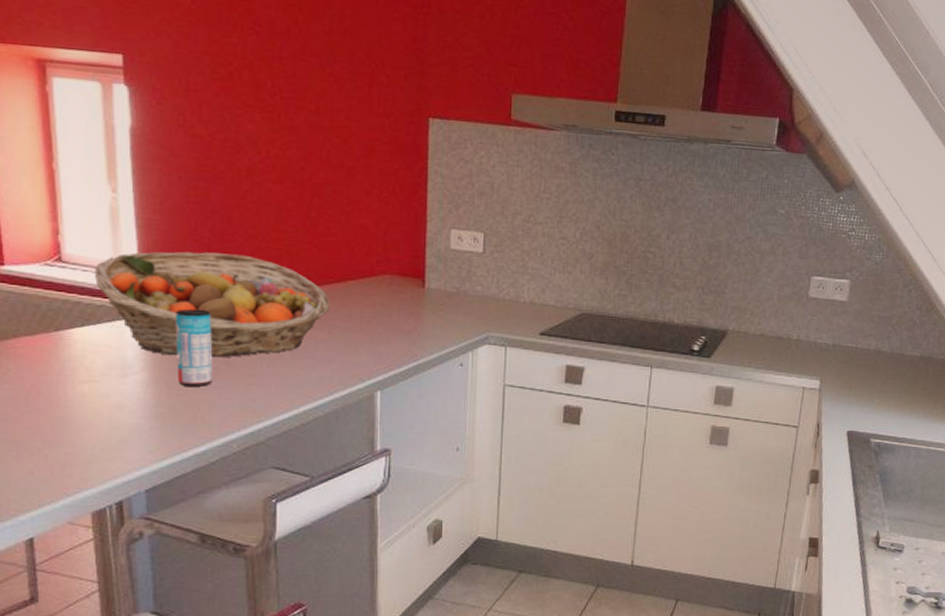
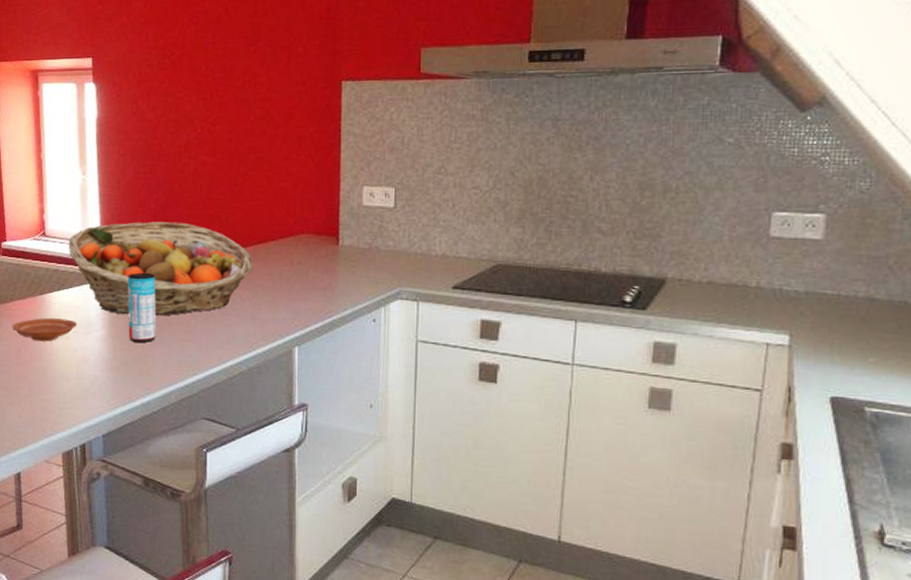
plate: none [16,358,109,386] -> present [12,317,78,342]

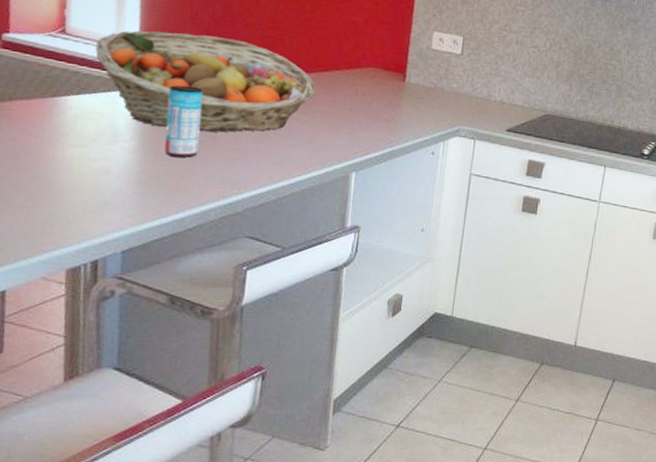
plate: present [12,317,78,342] -> none [9,122,100,149]

